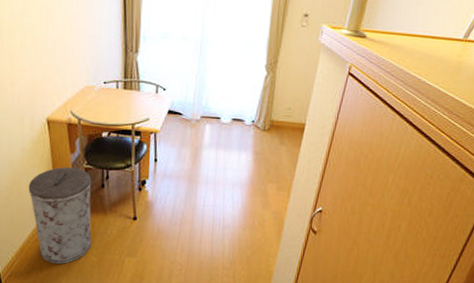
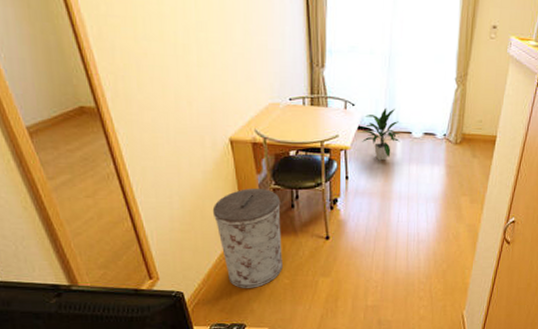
indoor plant: none [168,93,210,145] -> present [358,107,401,161]

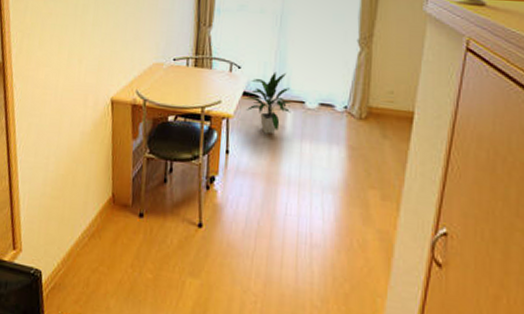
trash can: present [212,189,283,288] -> none [84,155,153,279]

